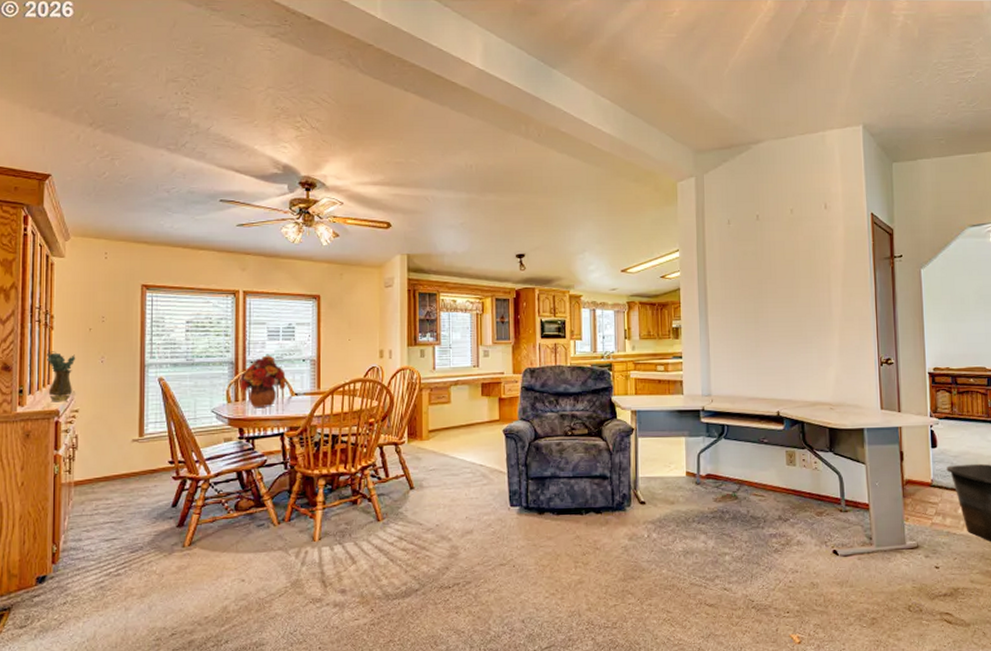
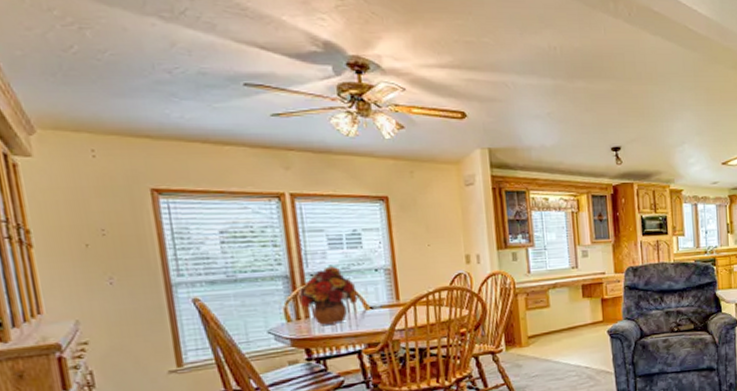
vase: present [46,350,76,403] -> none [27,273,77,335]

